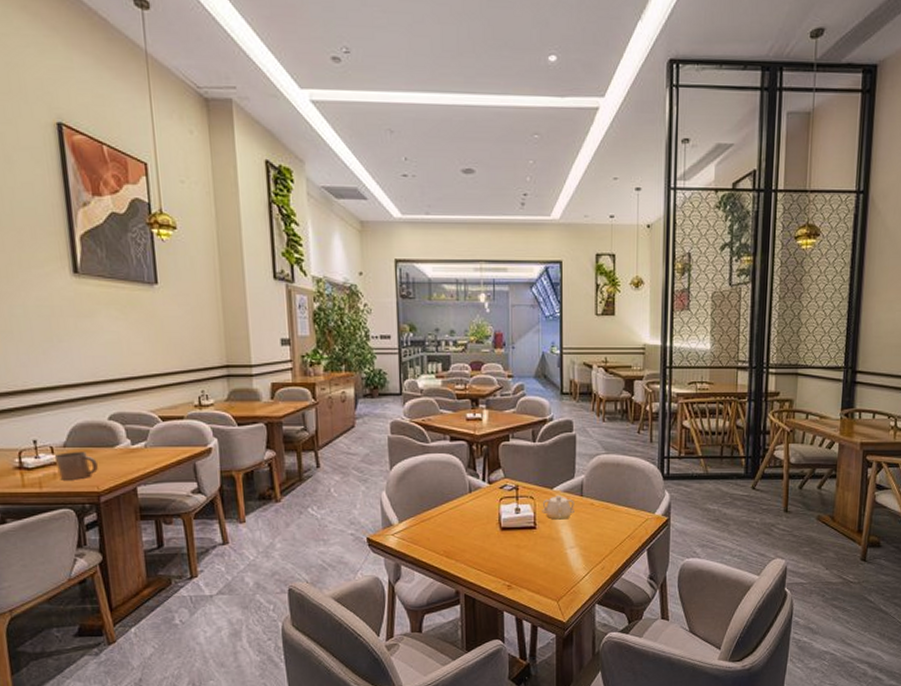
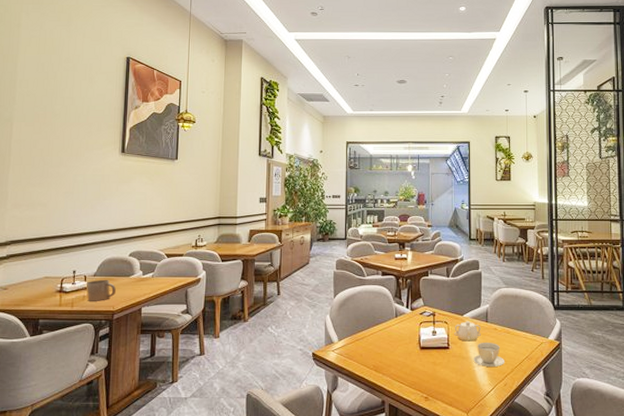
teacup: none [565,520,603,548] -> present [473,343,505,367]

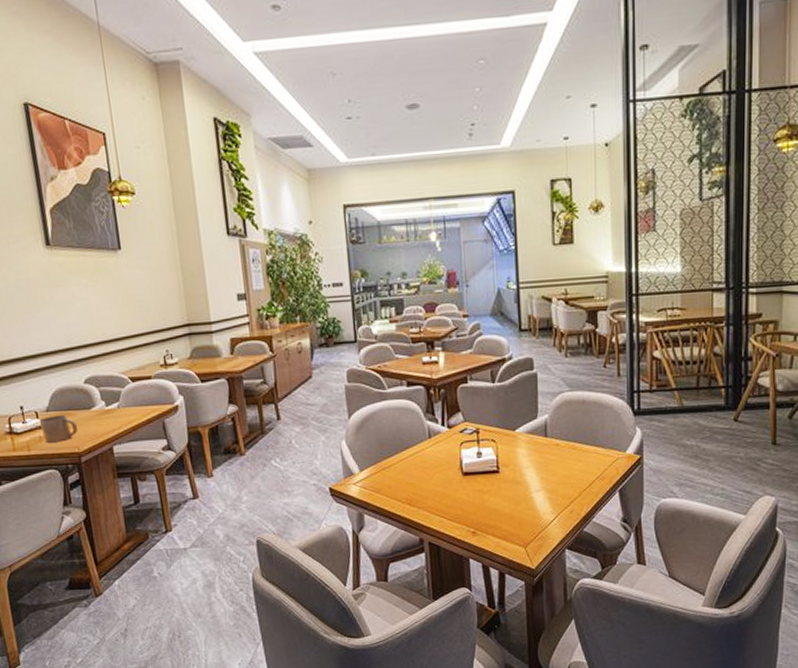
sugar bowl: present [454,321,482,342] -> none [504,437,540,463]
teacup: present [473,343,505,367] -> none [530,462,571,492]

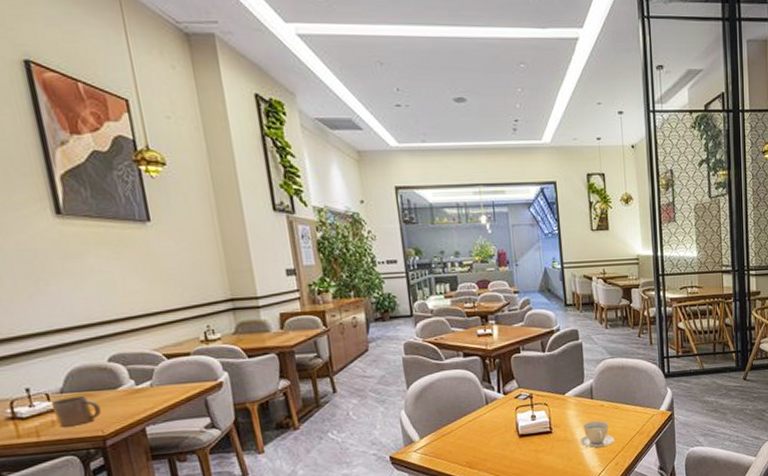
teacup: none [530,462,571,492] -> present [580,421,615,448]

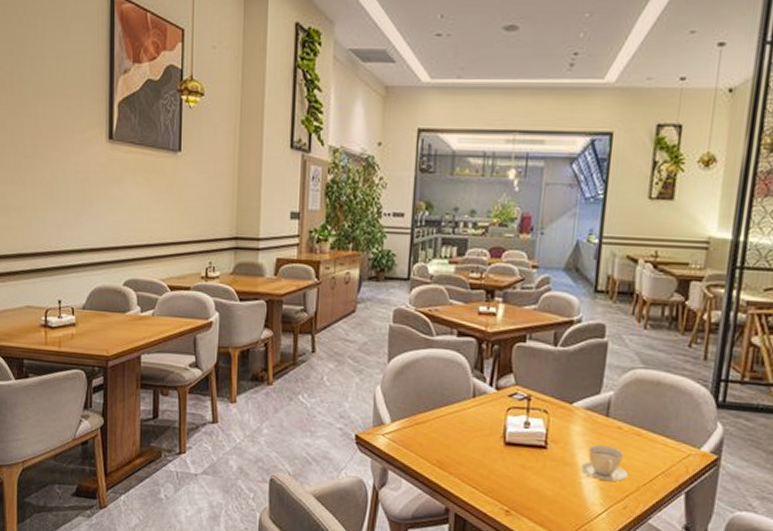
mug: present [50,396,101,427] -> none [74,314,109,343]

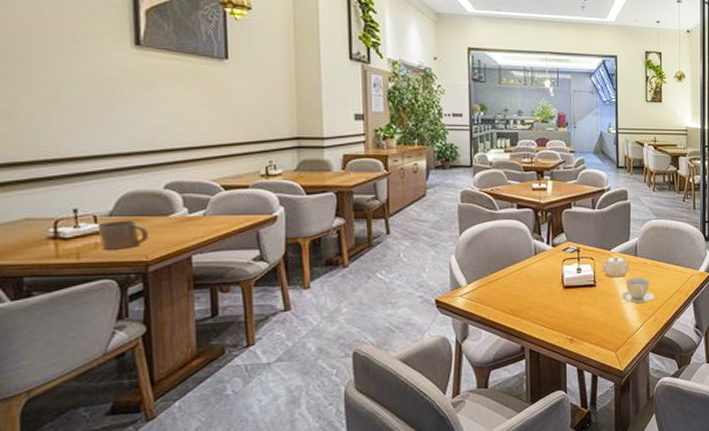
mug: none [74,314,109,343] -> present [97,221,148,250]
sugar bowl: none [556,412,598,442] -> present [601,256,631,278]

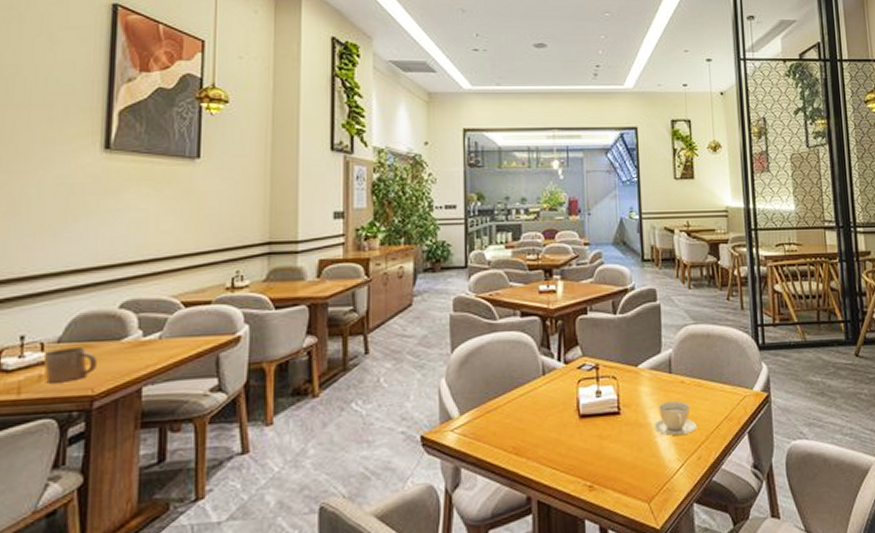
sugar bowl: present [601,256,631,278] -> none [626,374,664,403]

